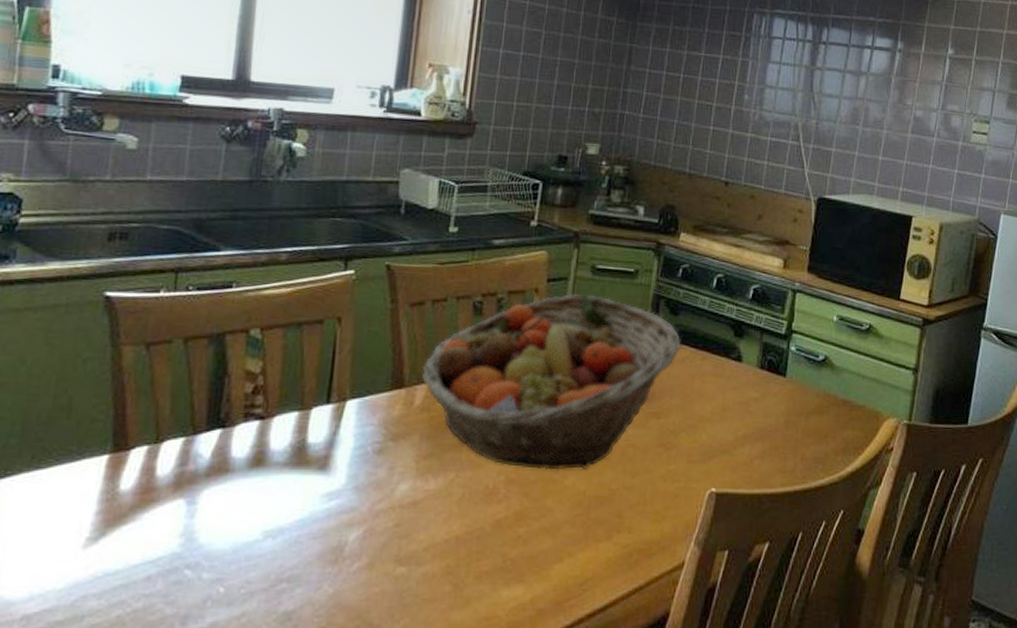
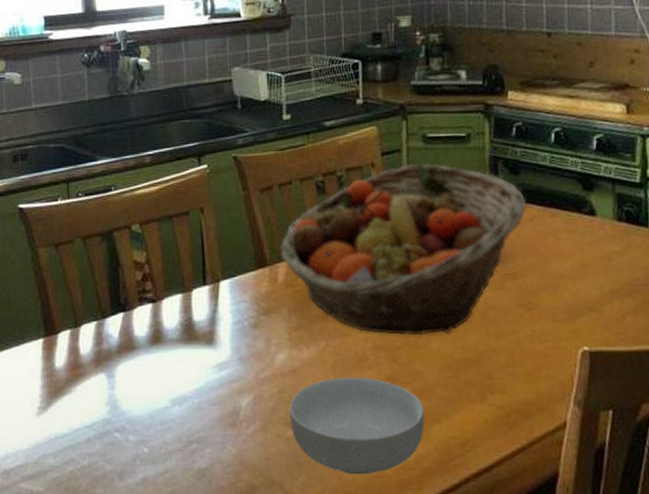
cereal bowl: none [401,512,549,617] -> present [289,377,425,475]

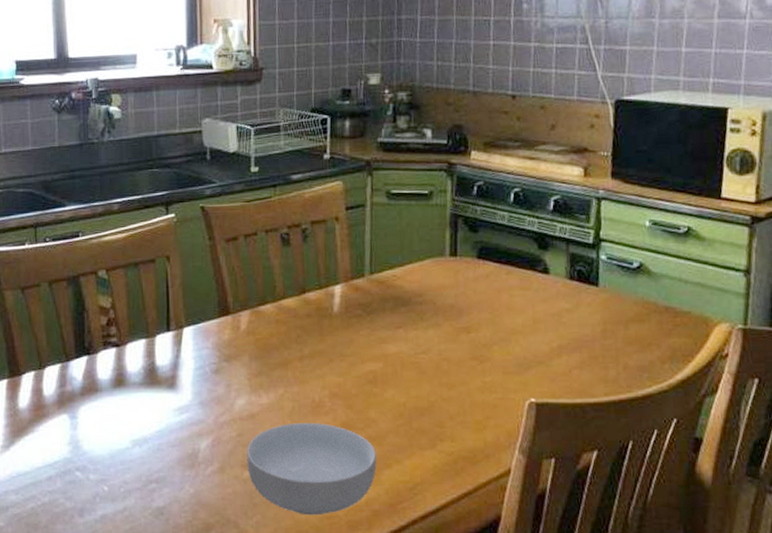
fruit basket: present [280,163,526,335] -> none [243,218,483,384]

